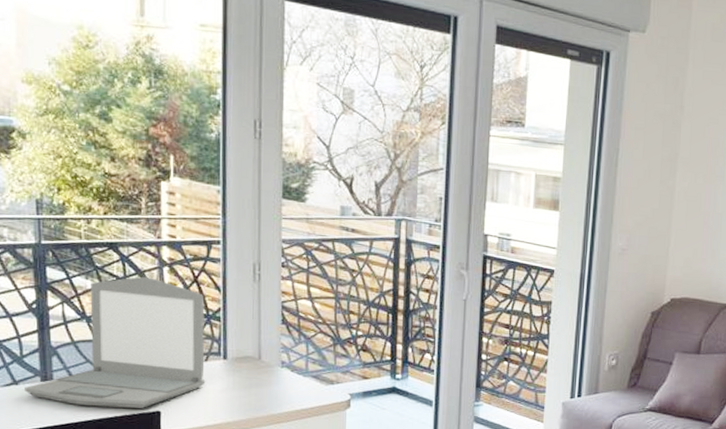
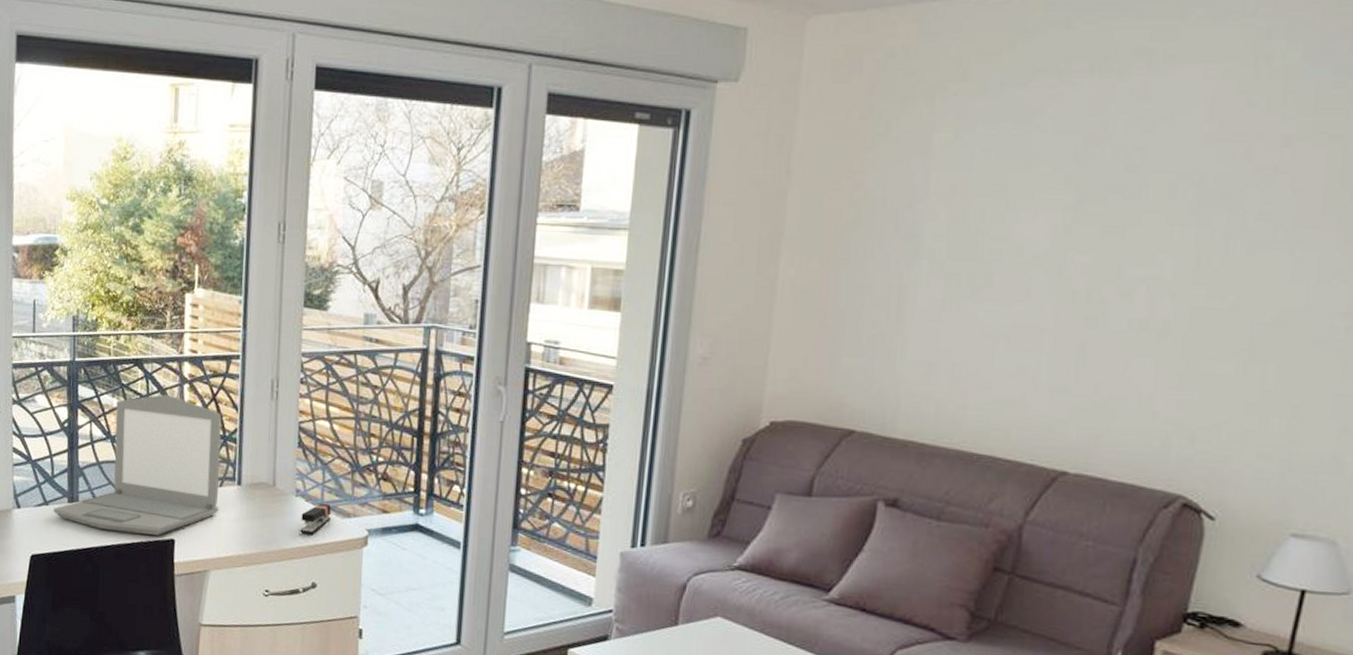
stapler: none [287,372,316,400] -> present [300,503,332,534]

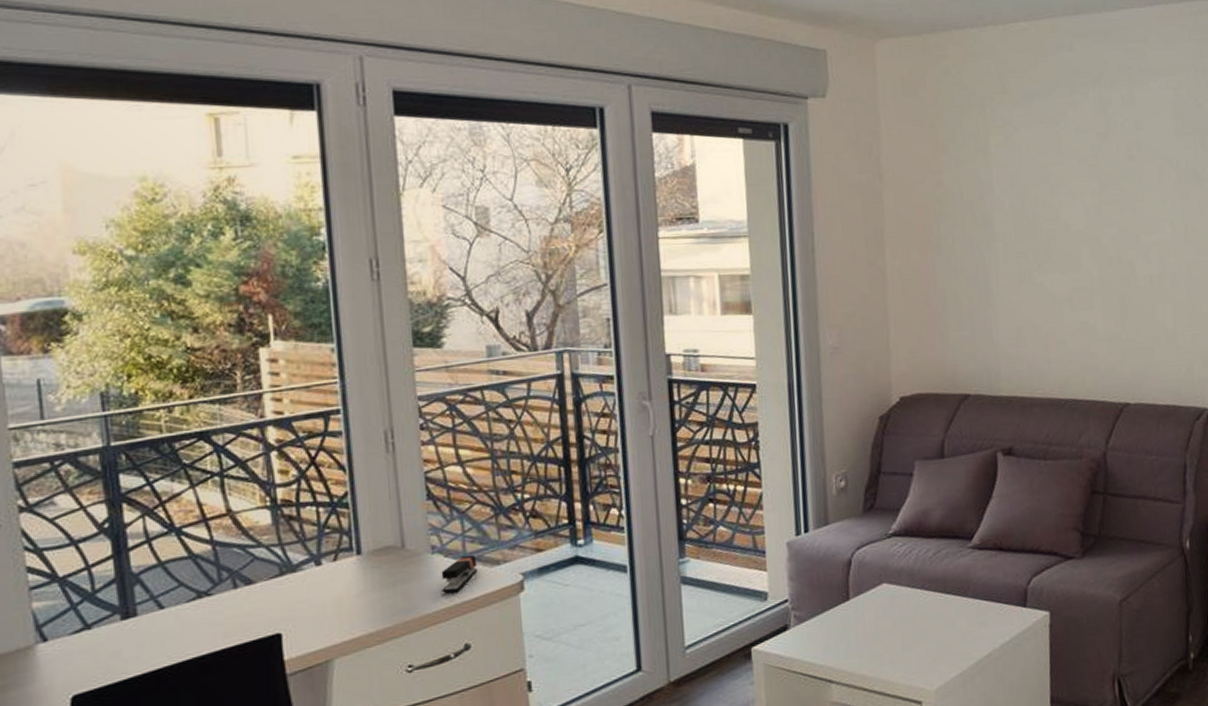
laptop: present [53,395,222,535] -> none [100,467,337,643]

